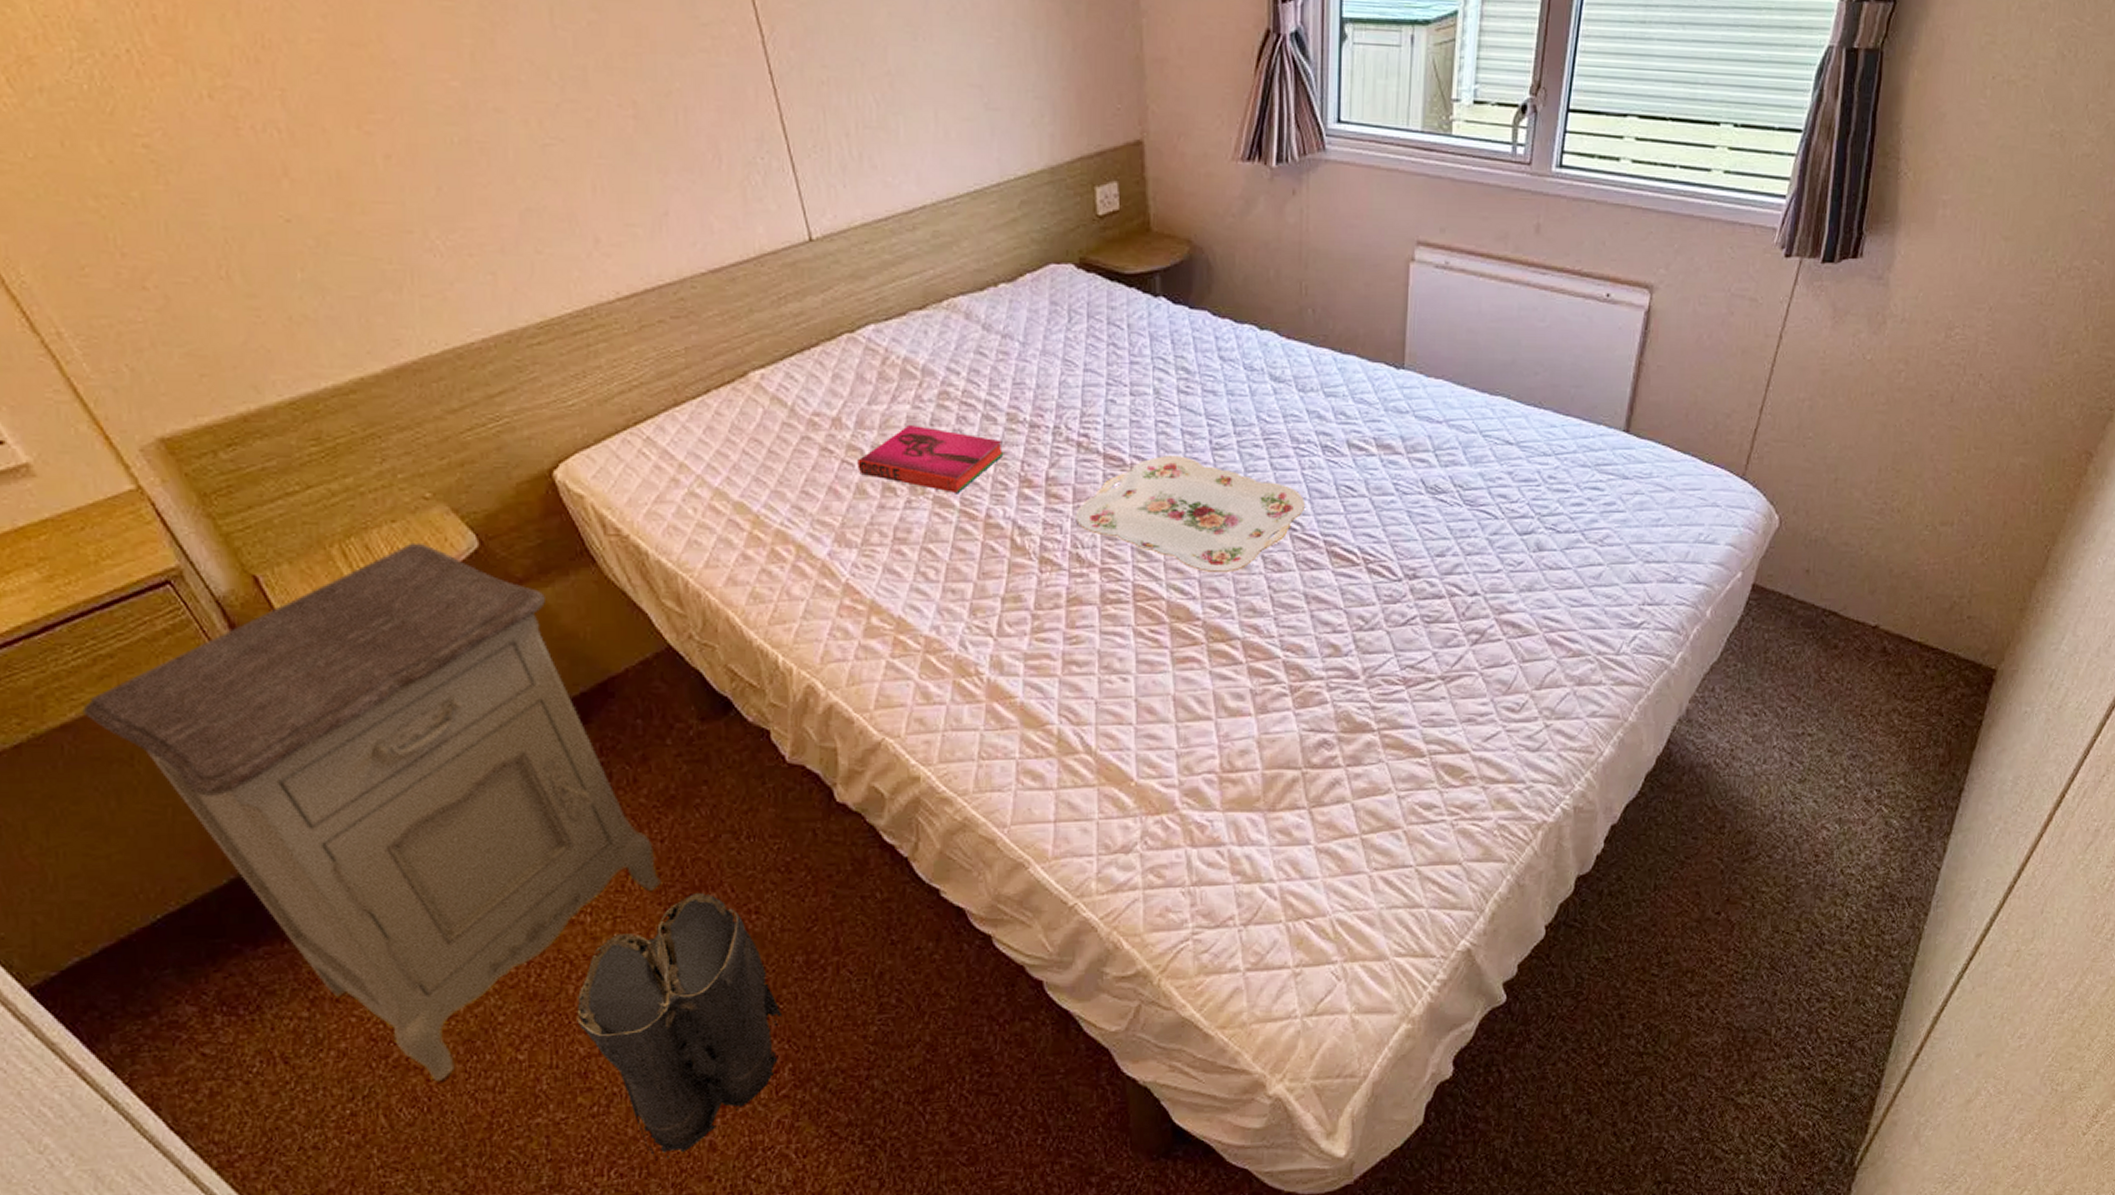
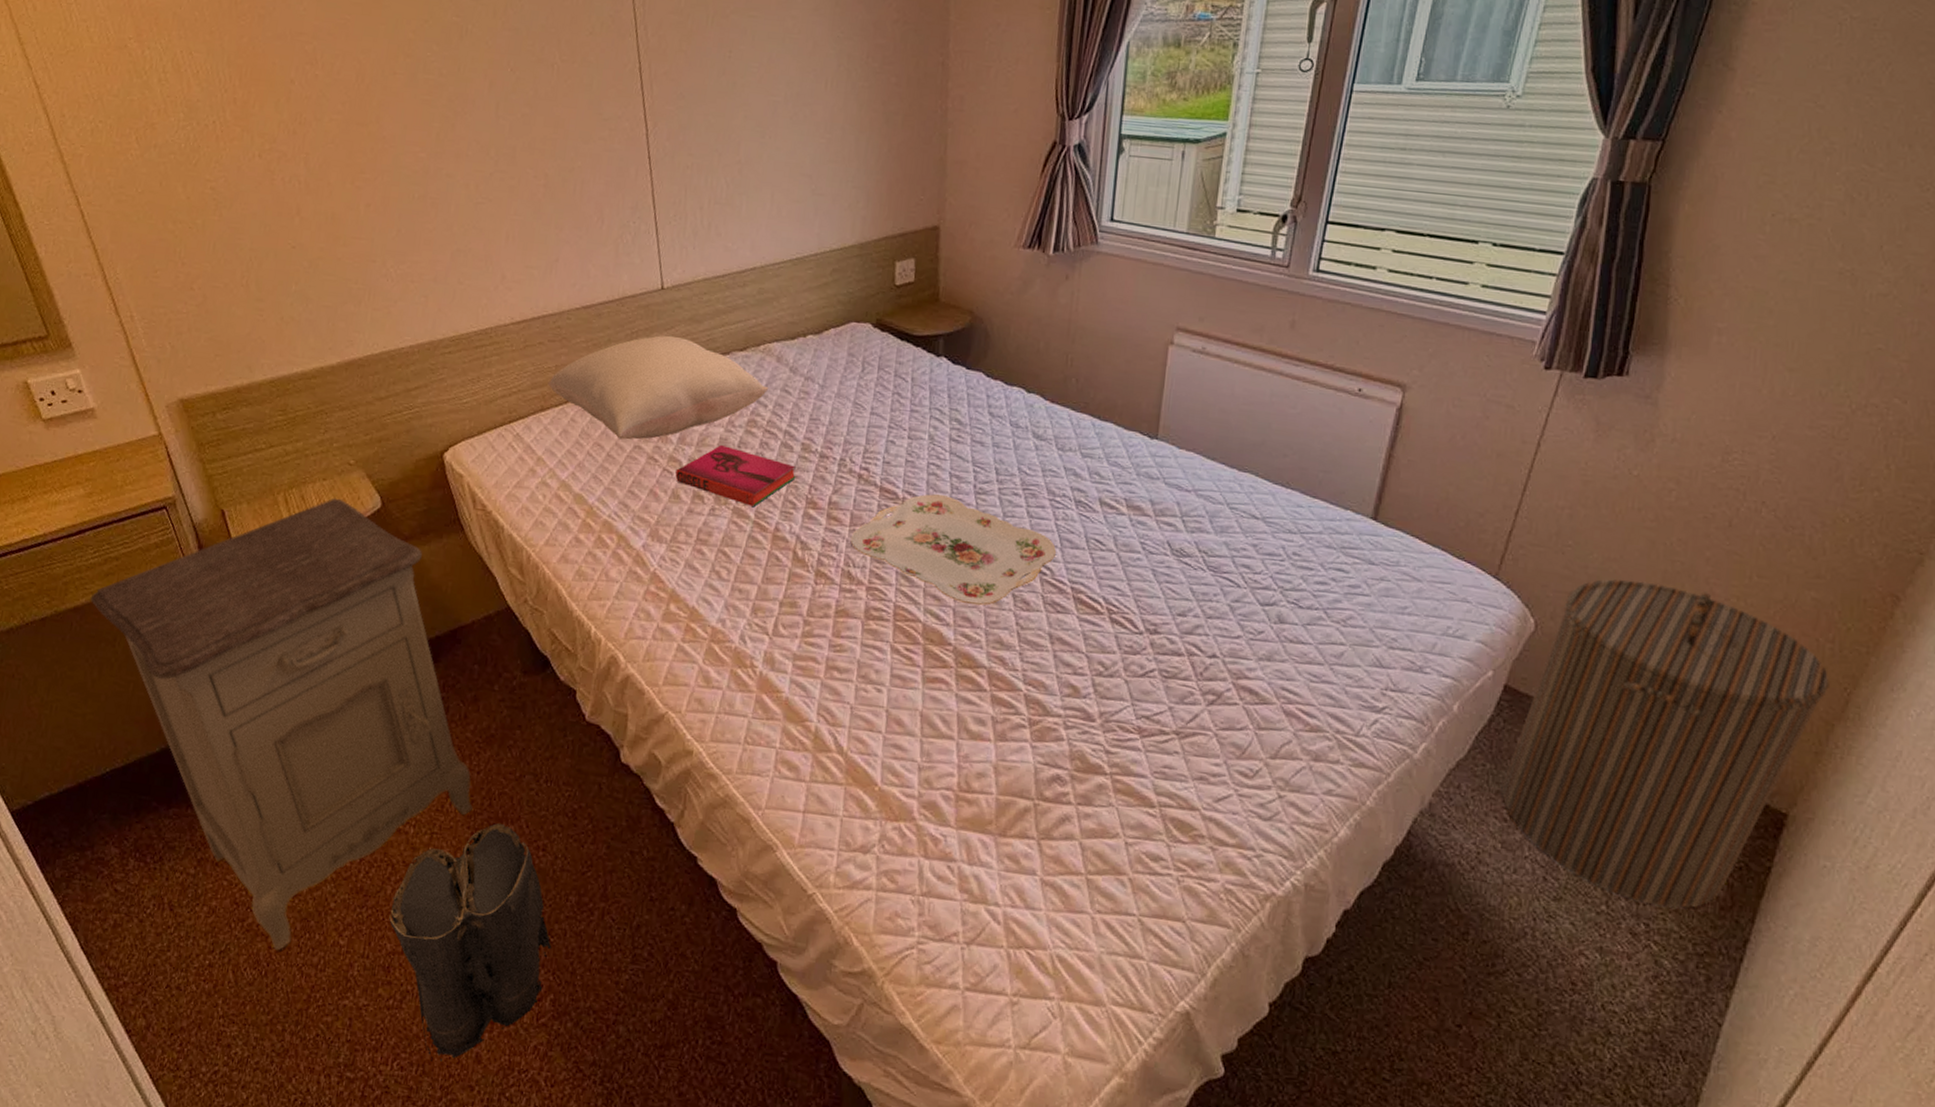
pillow: none [678,298,960,431] -> present [548,335,769,440]
laundry hamper: none [1751,465,2033,772] -> present [1501,578,1829,908]

